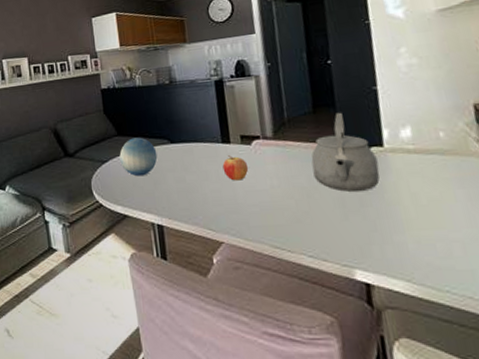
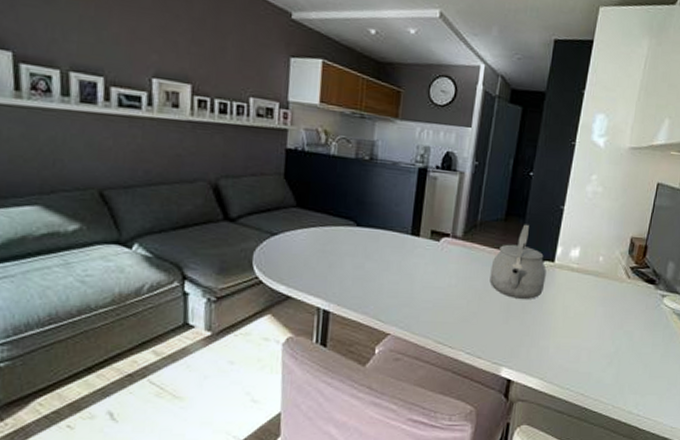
decorative ball: present [119,137,158,177] -> none [293,212,339,257]
fruit: present [222,155,249,181] -> none [406,249,432,275]

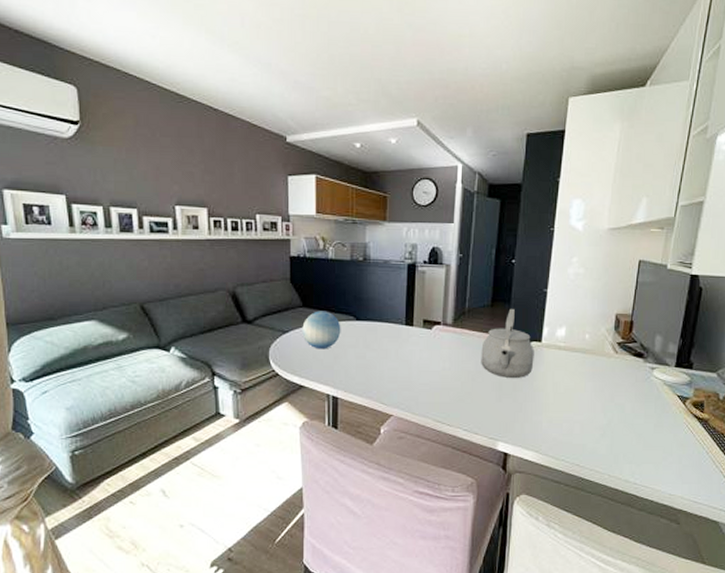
decorative ball: none [293,212,339,257] -> present [302,311,341,350]

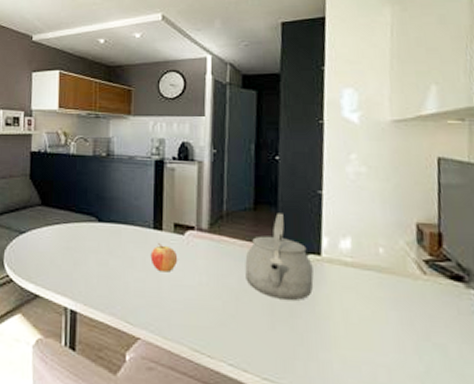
decorative ball: present [302,311,341,350] -> none [40,210,82,254]
fruit: none [402,337,426,361] -> present [150,243,178,272]

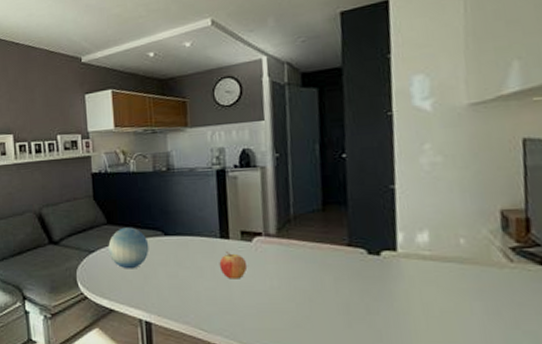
decorative ball: none [40,210,82,254] -> present [108,227,149,269]
tea kettle: present [245,212,314,301] -> none [316,211,391,299]

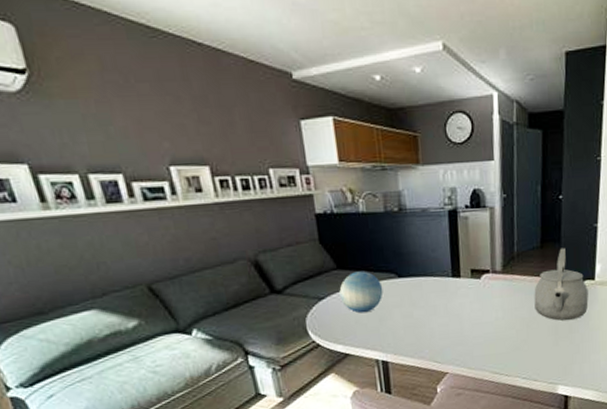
fruit: present [219,252,248,279] -> none [451,289,477,315]
tea kettle: none [316,211,391,299] -> present [534,247,589,321]

